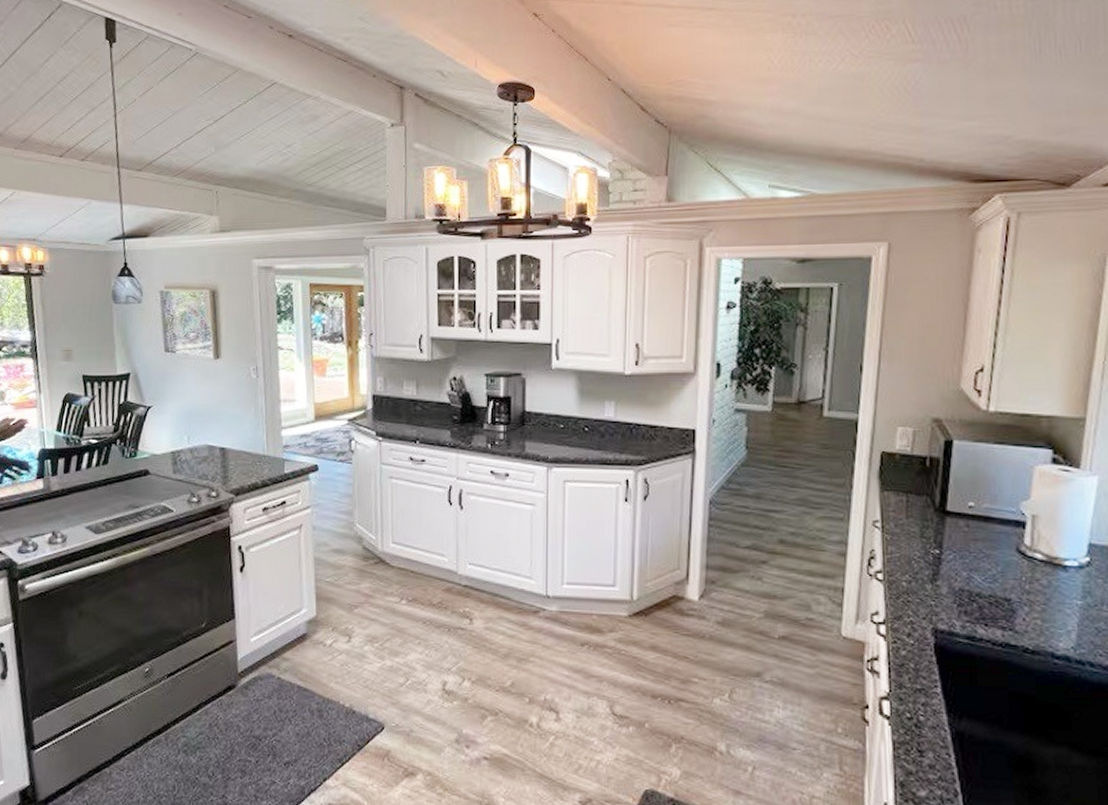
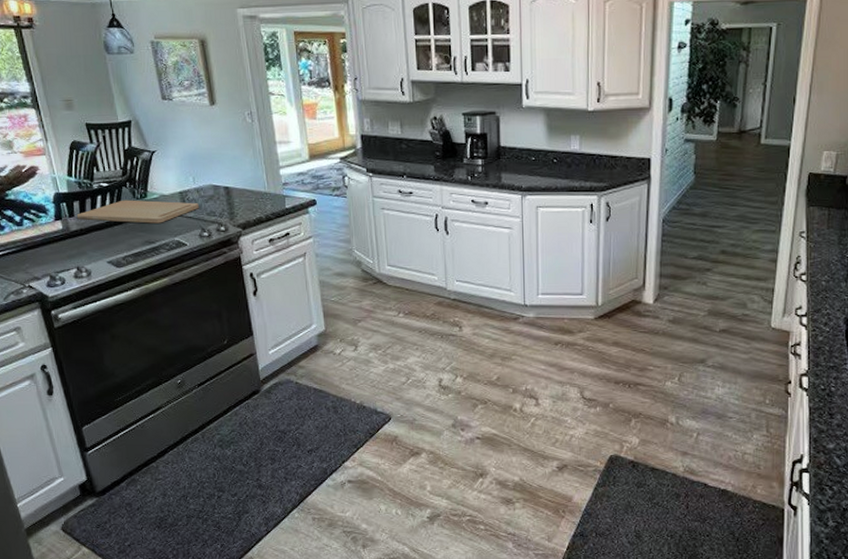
cutting board: none [60,458,191,486] -> present [76,200,199,224]

